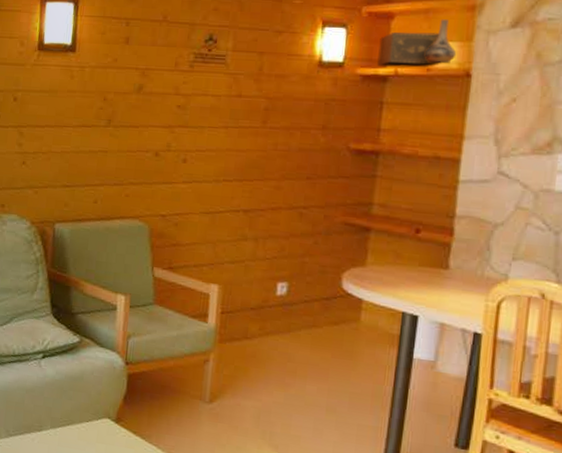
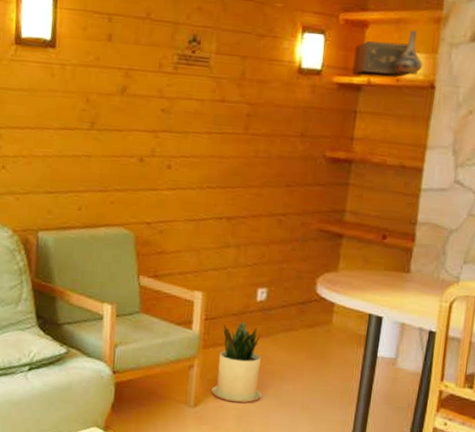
planter: none [228,315,283,402] -> present [211,321,262,403]

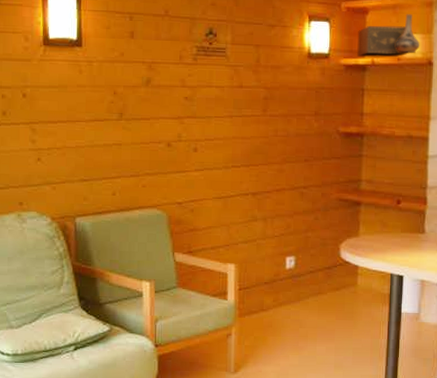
planter: present [211,321,262,403] -> none [250,288,297,366]

